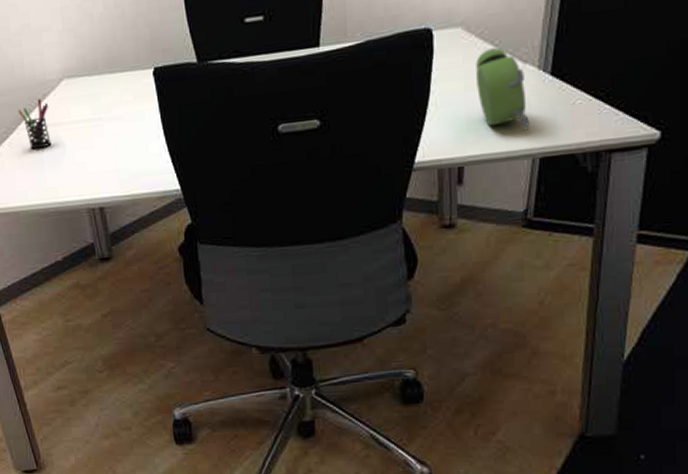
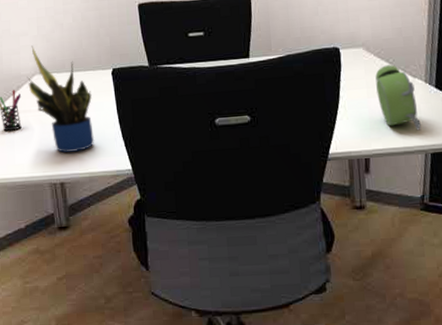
potted plant: none [53,43,137,172] -> present [27,45,95,153]

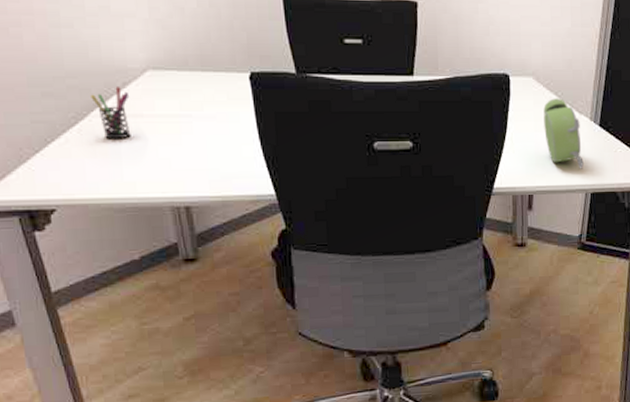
potted plant: present [27,45,95,153] -> none [136,31,229,170]

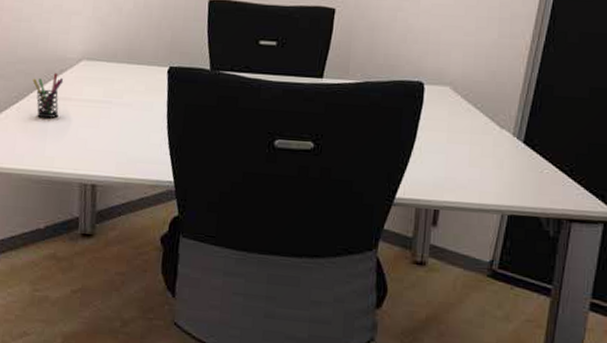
alarm clock: present [543,98,584,169] -> none [458,110,502,188]

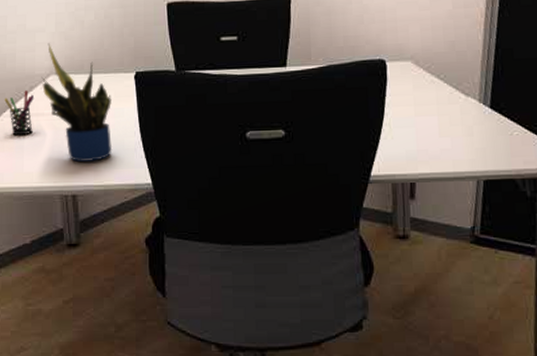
potted plant: none [72,27,142,153] -> present [41,43,113,162]

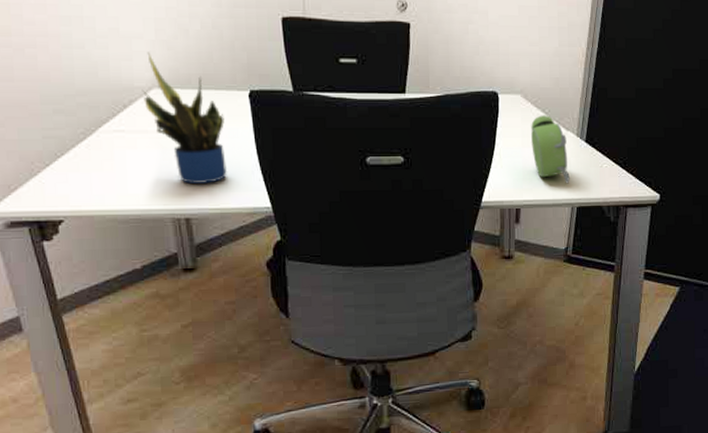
pen holder: present [4,91,35,136] -> none [99,104,136,154]
alarm clock: none [424,81,474,155] -> present [531,115,570,184]

